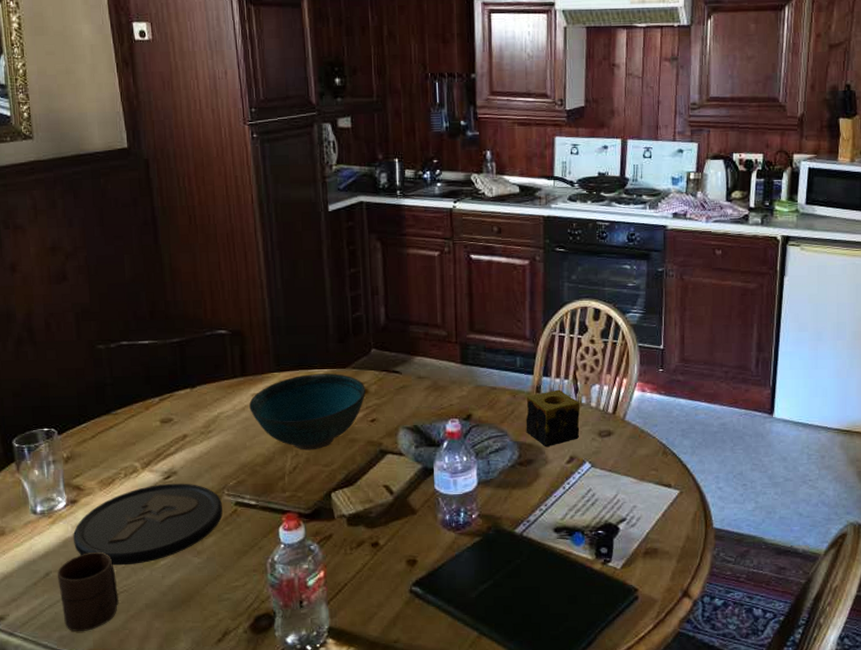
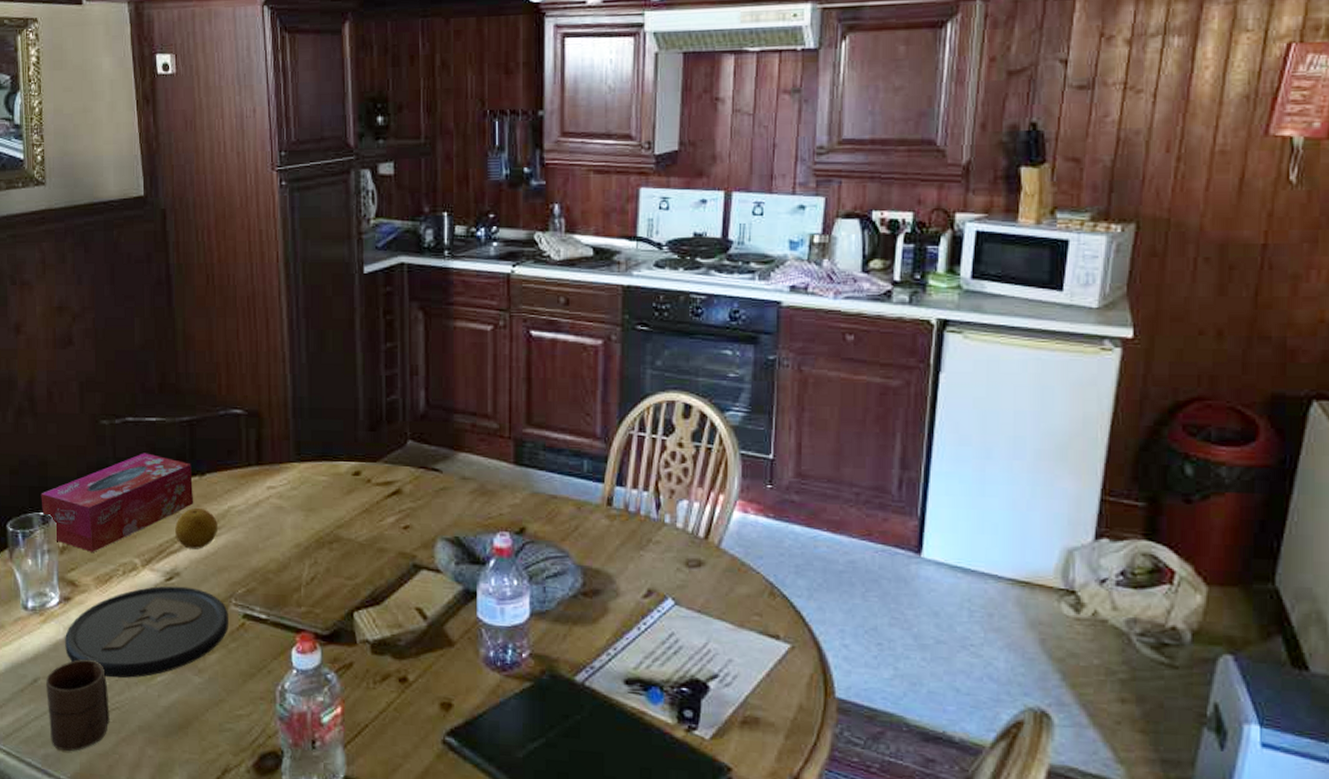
tissue box: none [43,371,187,460] -> present [41,453,194,552]
fruit: none [171,415,209,451] -> present [175,507,217,549]
bowl: present [249,374,366,451] -> none [264,467,400,559]
candle: present [526,389,580,448] -> none [592,503,663,576]

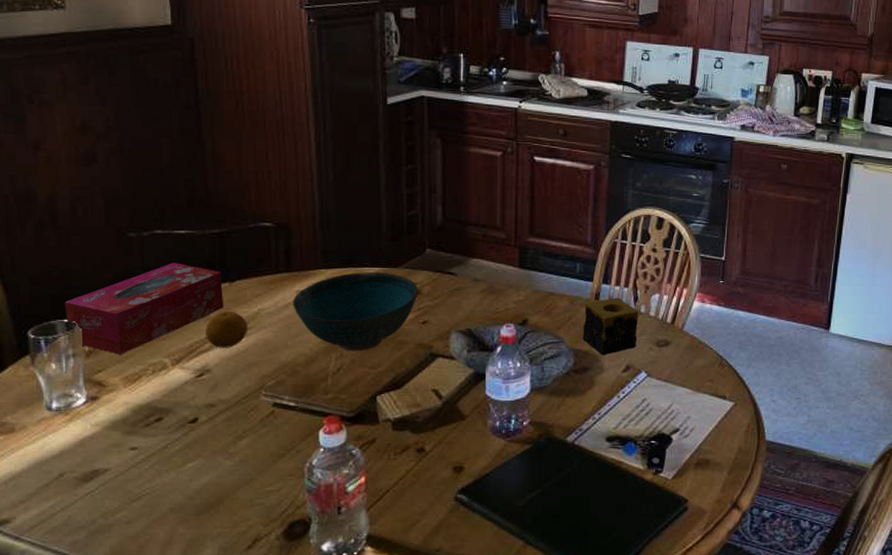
cup: present [45,659,110,751] -> none [72,452,140,536]
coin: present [65,585,228,678] -> none [92,381,259,467]
bowl: none [264,467,400,559] -> present [293,272,419,351]
candle: none [592,503,663,576] -> present [582,297,639,356]

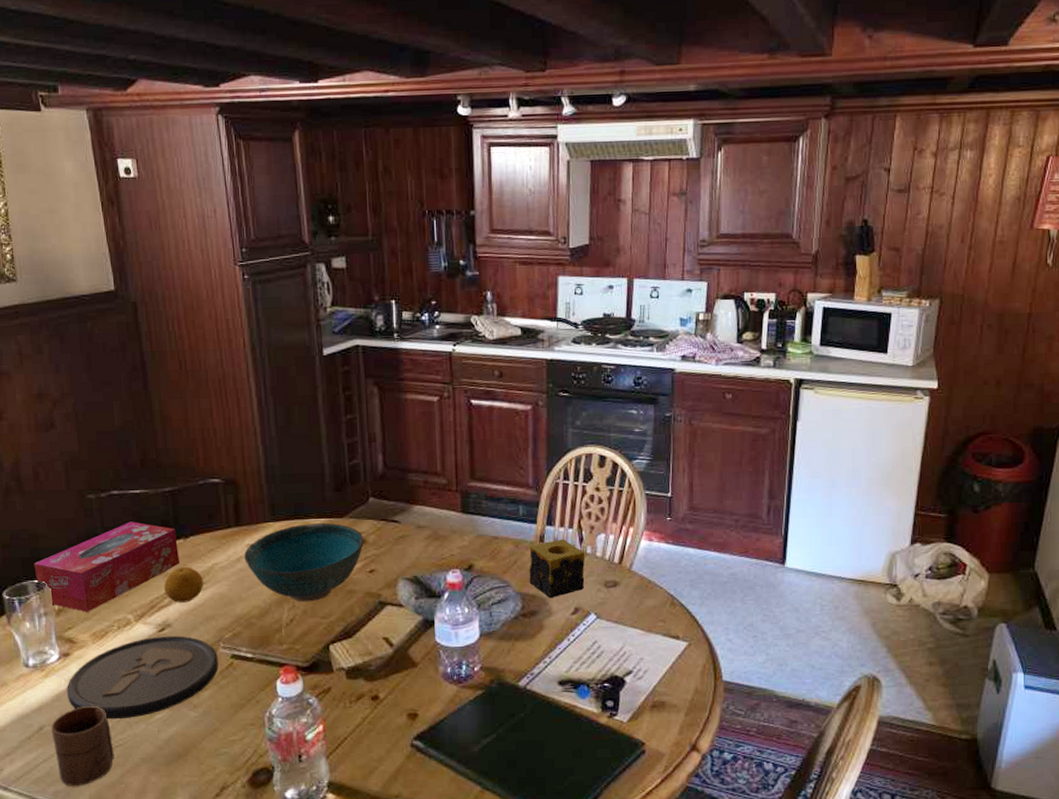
cup: none [72,452,140,536] -> present [51,705,115,786]
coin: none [92,381,259,467] -> present [67,635,219,720]

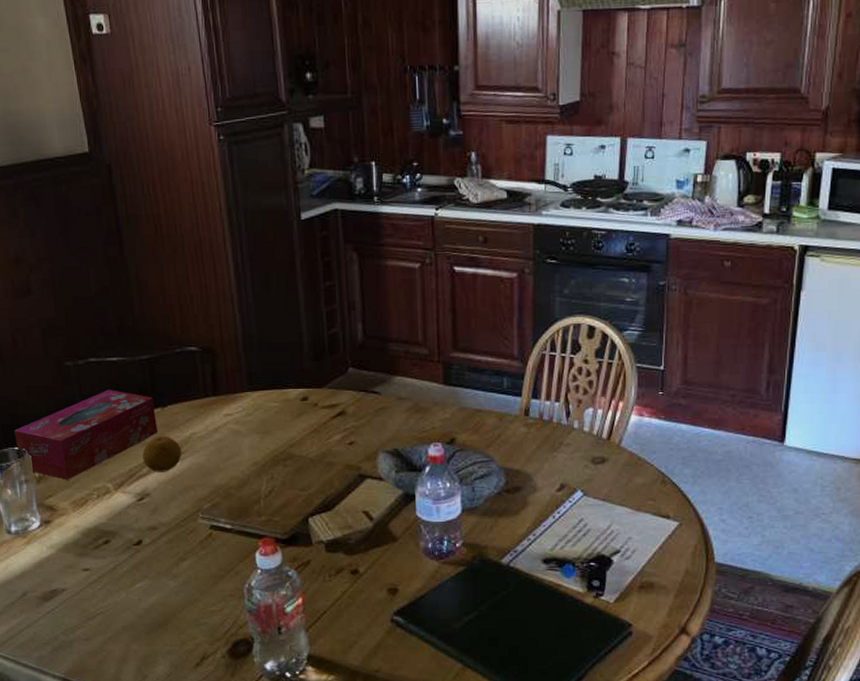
cup: present [51,705,115,786] -> none [33,573,96,652]
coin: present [67,635,219,720] -> none [48,505,198,587]
bowl: present [244,523,365,602] -> none [222,394,344,474]
candle: present [529,539,585,599] -> none [513,413,572,474]

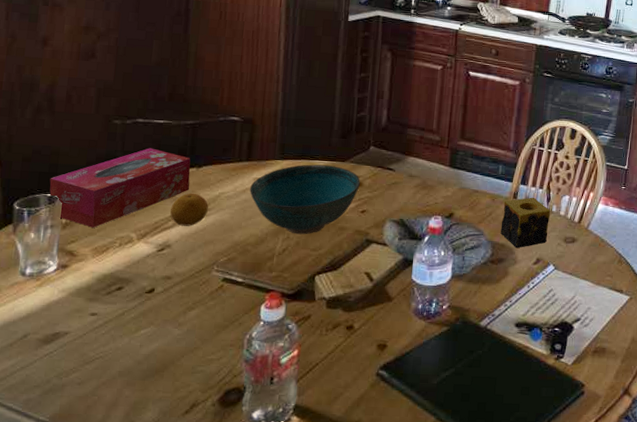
bowl: none [222,394,344,474] -> present [250,164,361,235]
candle: none [513,413,572,474] -> present [500,197,551,249]

